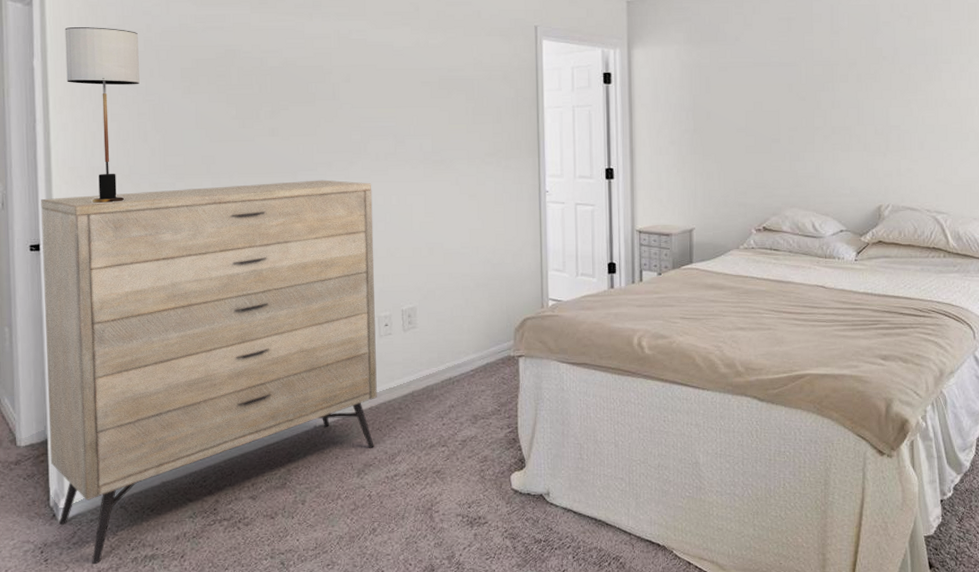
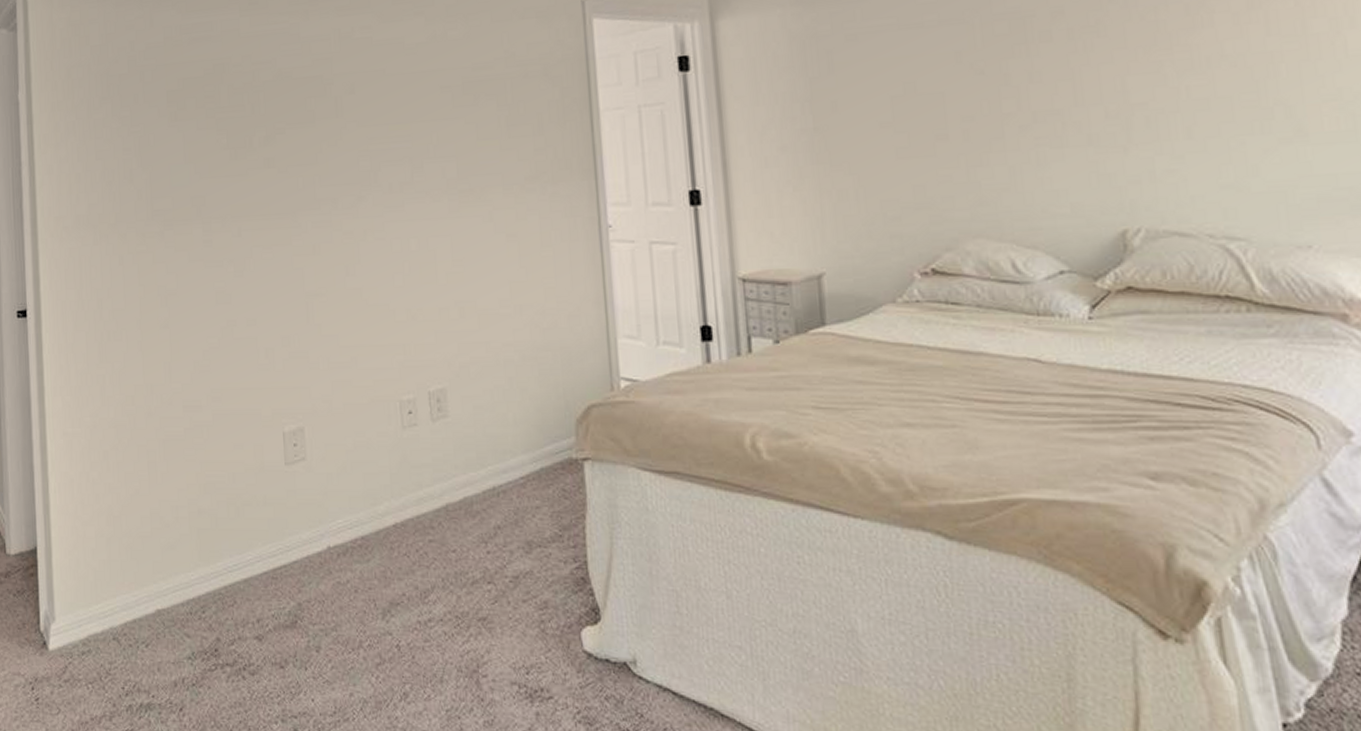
dresser: present [41,180,377,565] -> none [27,221,403,710]
table lamp: present [64,27,140,203] -> none [48,49,124,259]

